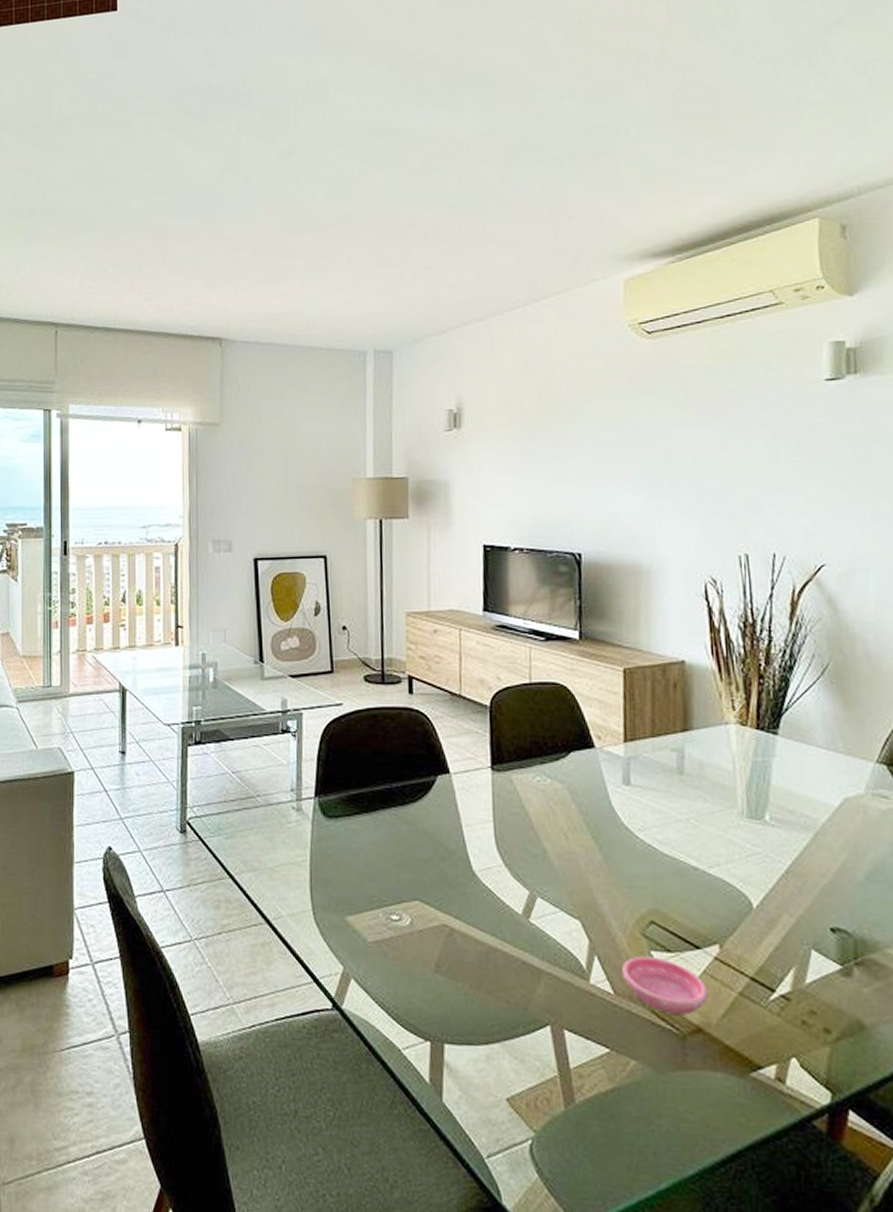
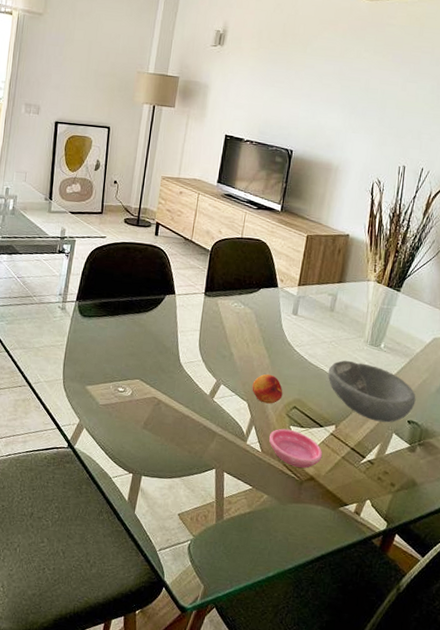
fruit: none [583,875,631,920] -> present [252,374,283,404]
bowl: none [692,844,837,934] -> present [328,360,416,423]

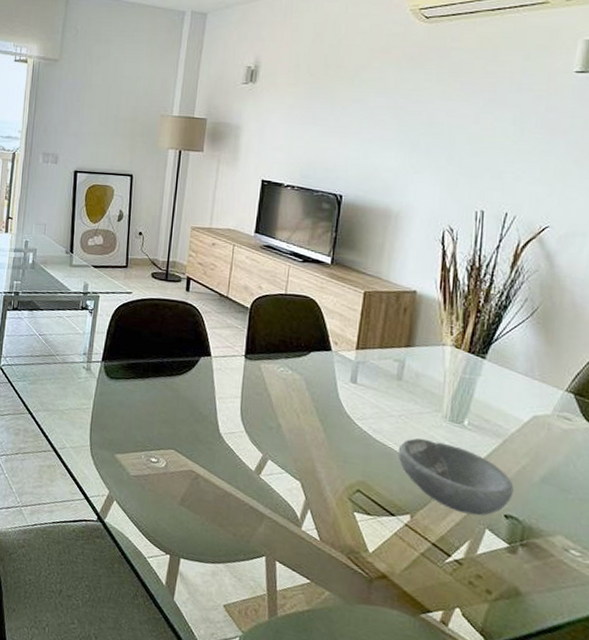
fruit: present [252,374,283,404] -> none [305,450,343,486]
saucer: present [269,428,323,468] -> none [329,514,397,564]

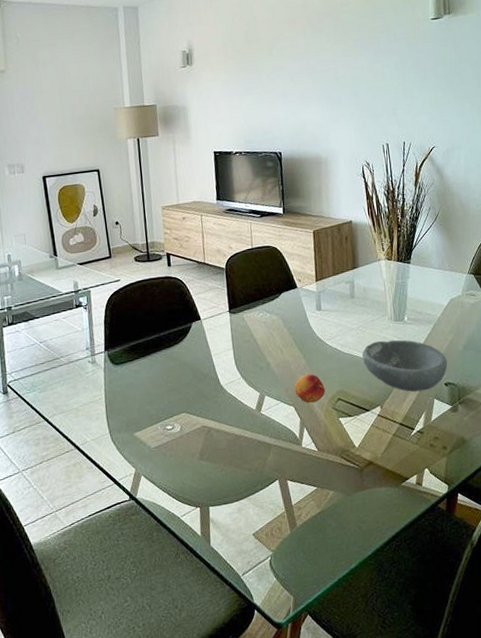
fruit: none [305,450,343,486] -> present [294,373,326,403]

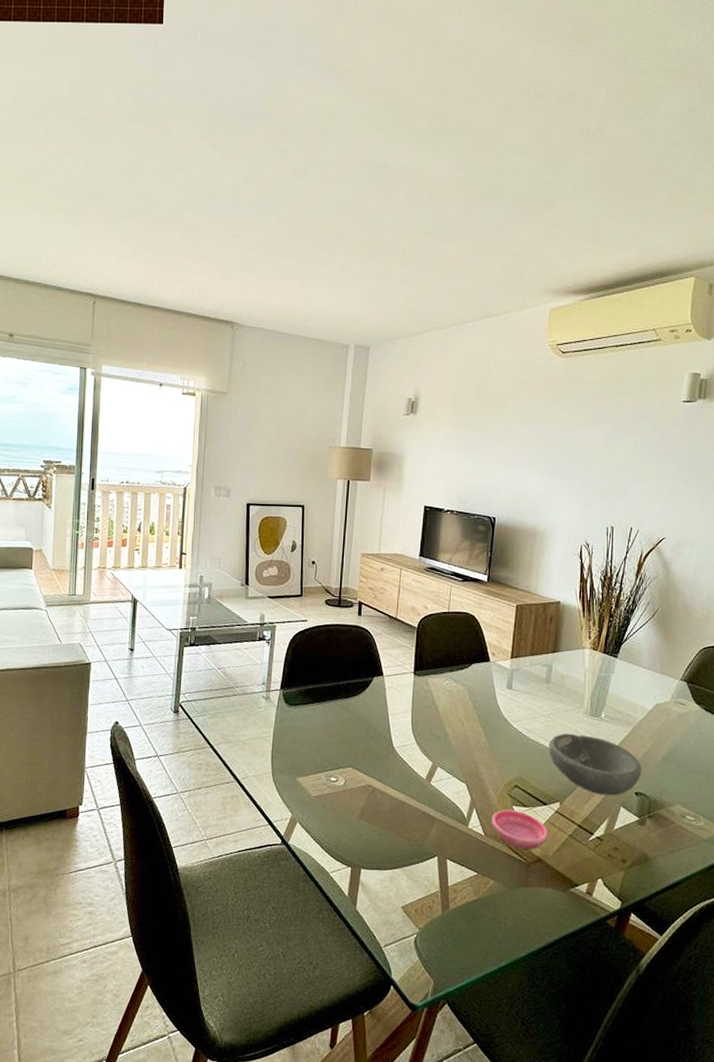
fruit: present [294,373,326,403] -> none [470,753,503,784]
saucer: none [322,421,375,456] -> present [492,809,549,849]

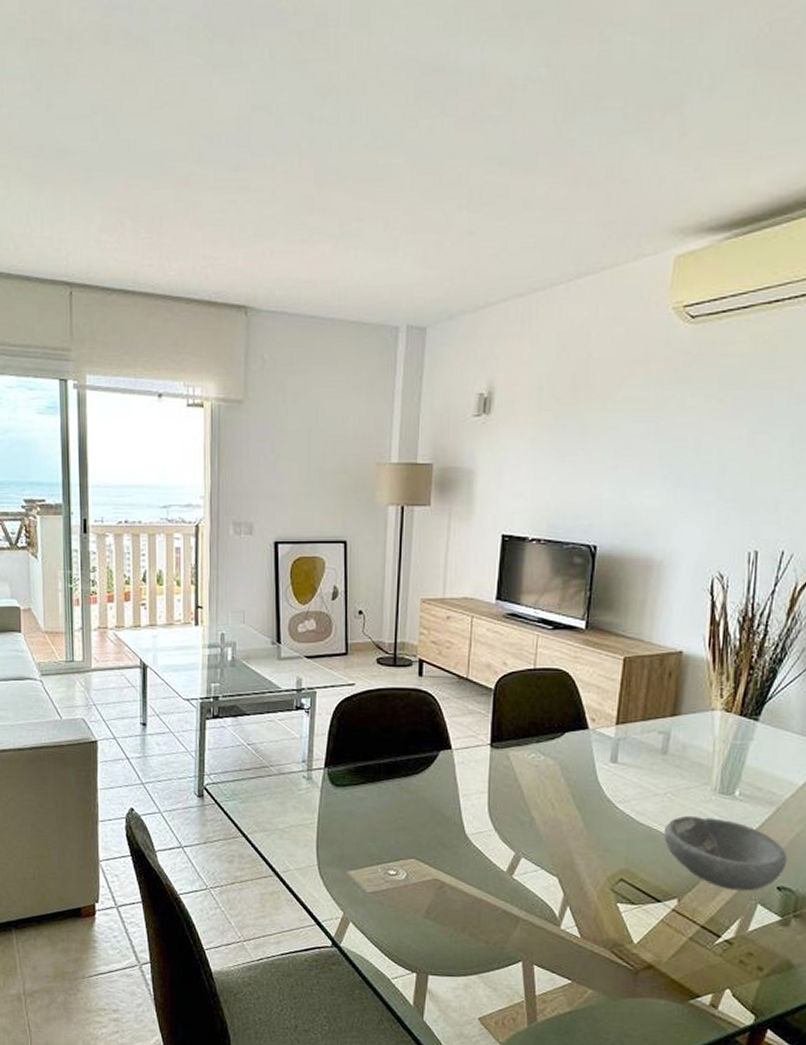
saucer: present [492,809,549,849] -> none [590,907,663,954]

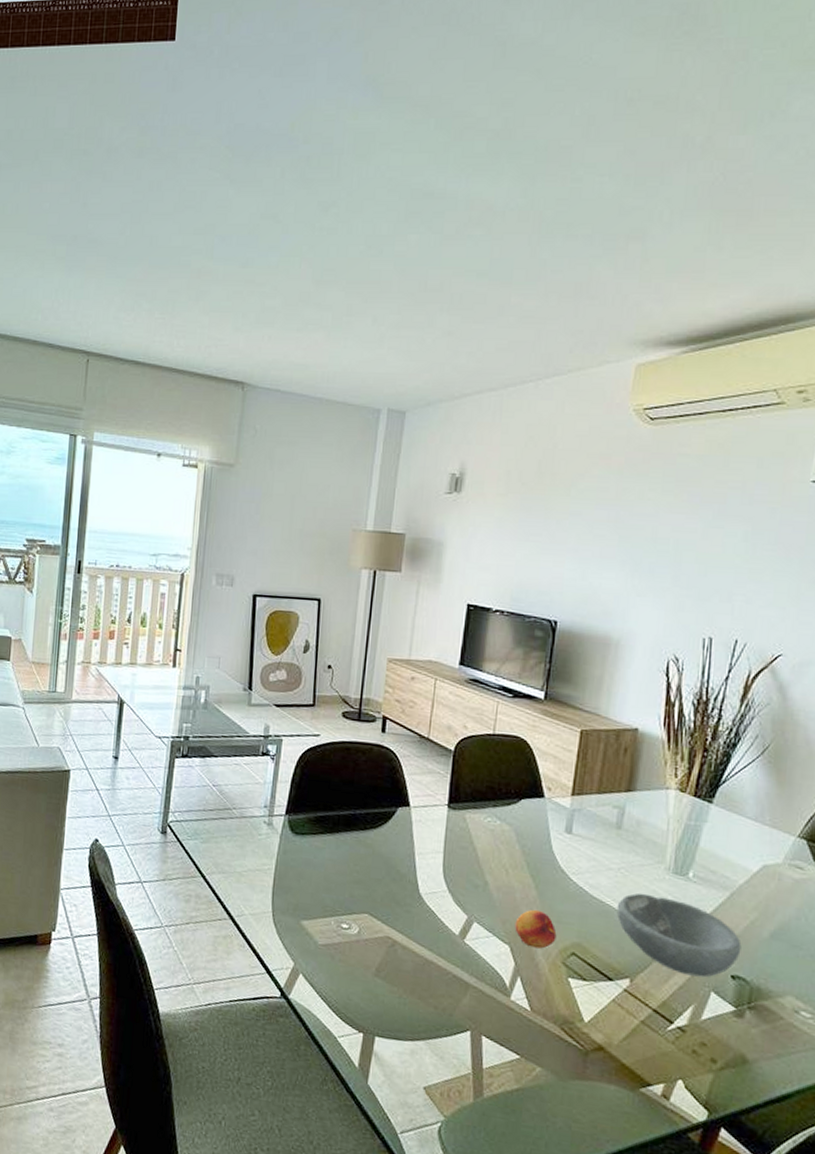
fruit: none [562,840,605,878] -> present [515,909,557,949]

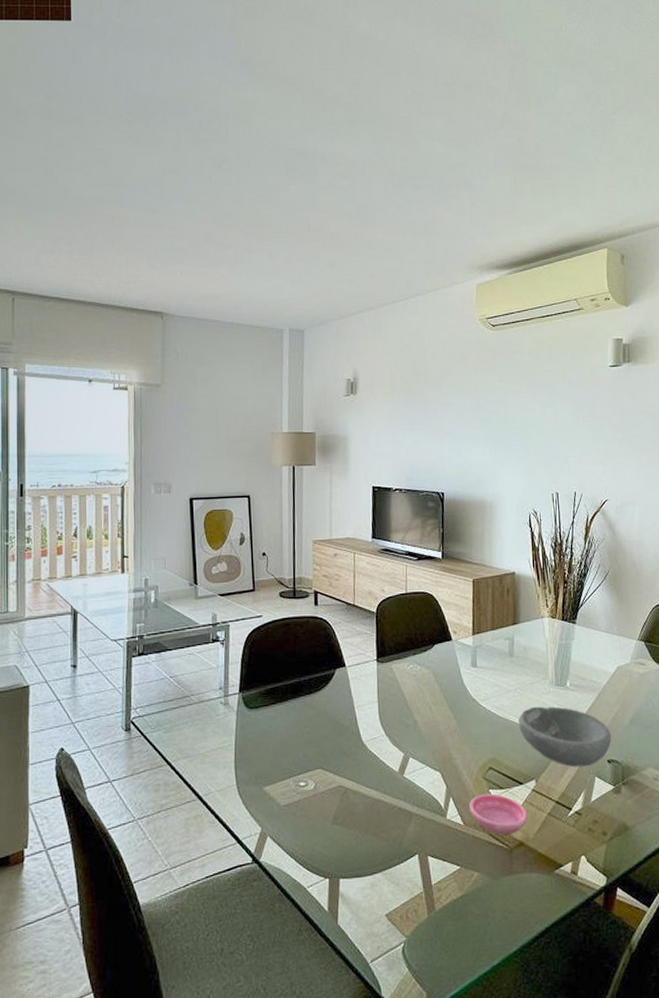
fruit: present [515,909,557,949] -> none [442,736,476,770]
saucer: none [541,981,615,1034] -> present [470,793,528,834]

